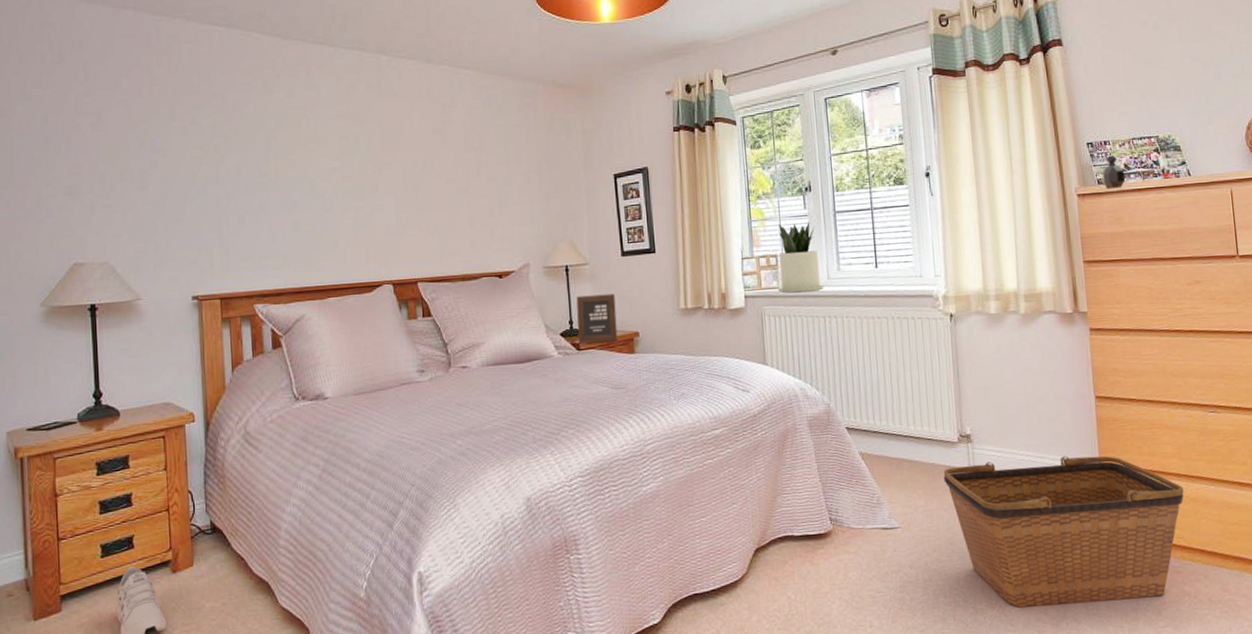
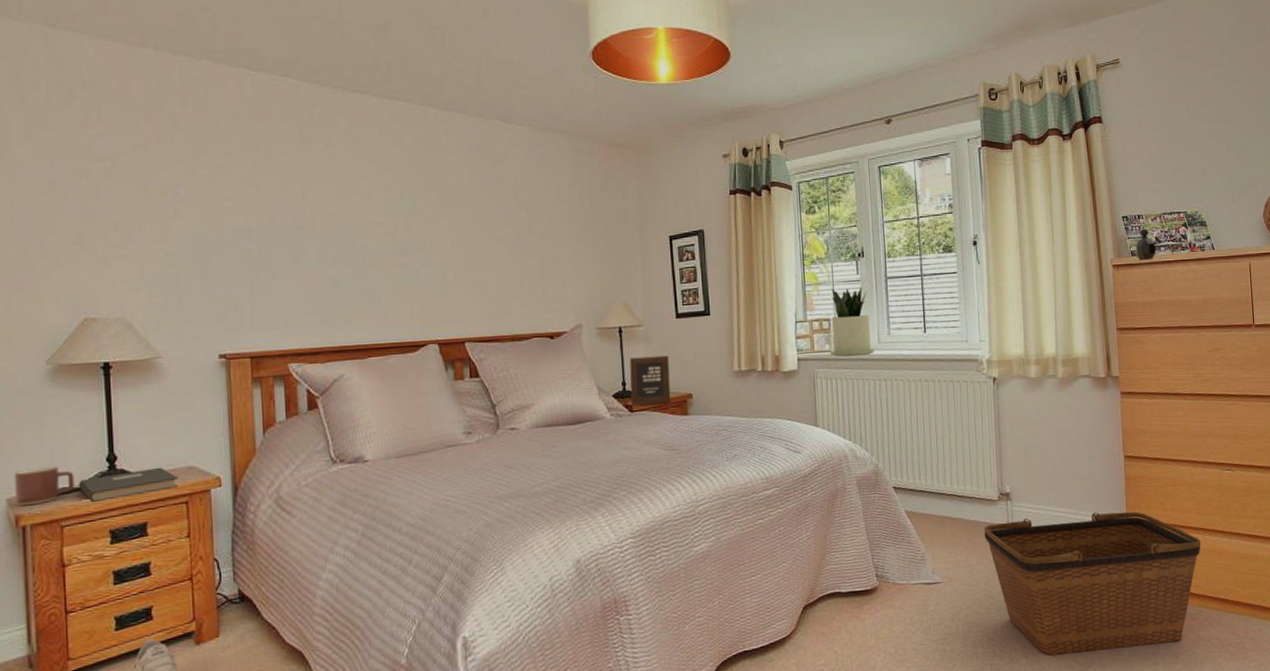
mug: none [13,401,66,439] -> present [13,465,75,506]
book: none [68,403,156,437] -> present [78,467,178,503]

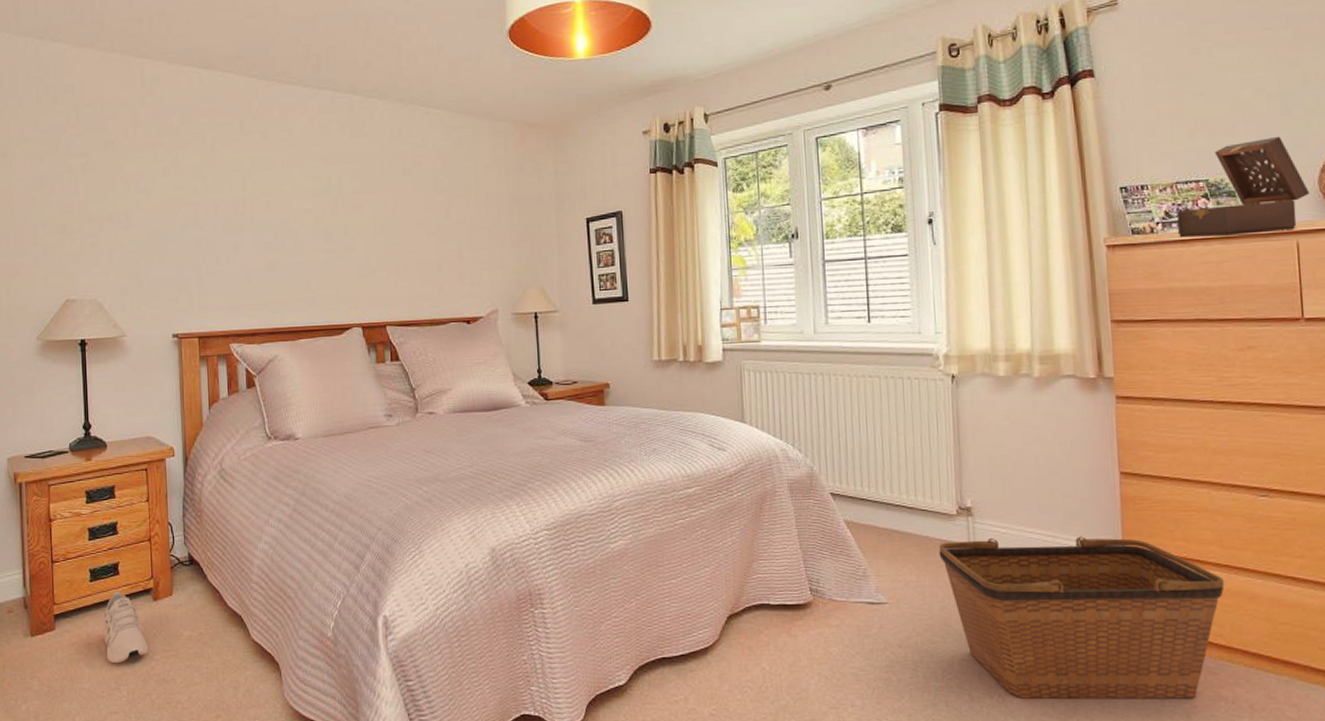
mug: present [13,465,75,506] -> none [12,430,59,465]
book: present [78,467,178,503] -> none [61,436,139,466]
picture frame: present [629,355,671,406] -> none [545,342,587,394]
planter: present [829,286,875,357] -> none [758,271,810,348]
perfume bottle: present [1135,228,1156,261] -> none [1137,201,1165,240]
jewelry box: none [1164,177,1258,259] -> present [1177,136,1310,238]

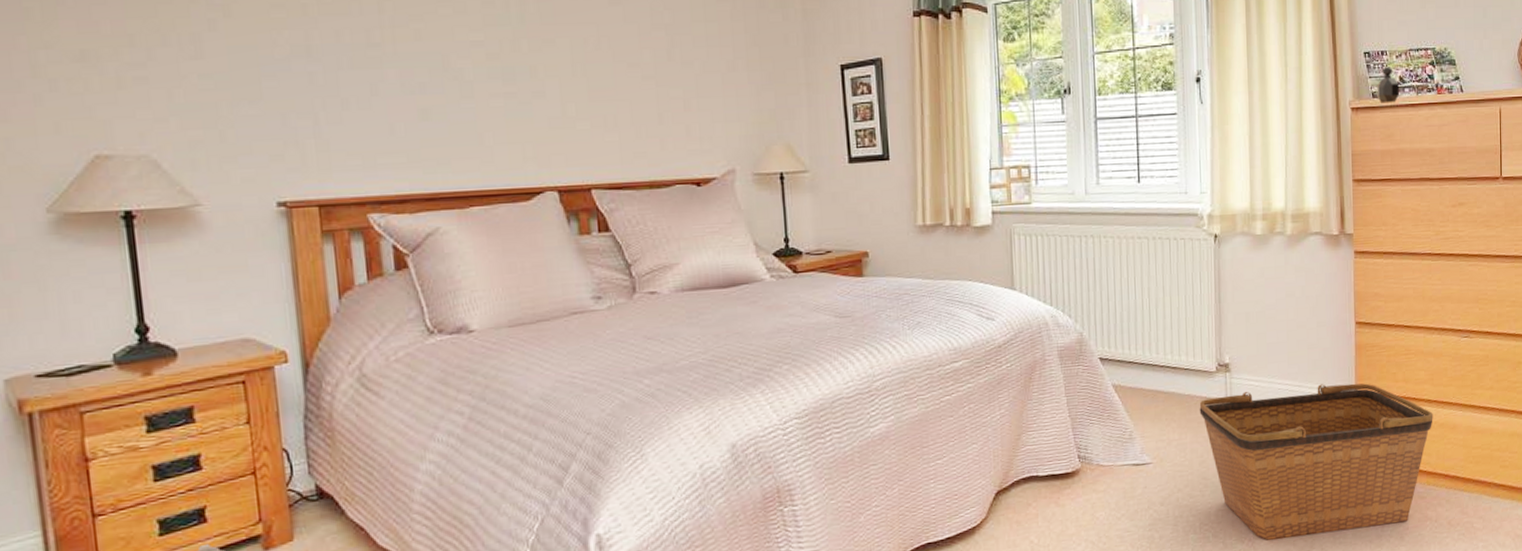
perfume bottle: none [1137,201,1165,240] -> present [1377,66,1400,103]
jewelry box: present [1177,136,1310,238] -> none [1409,10,1511,102]

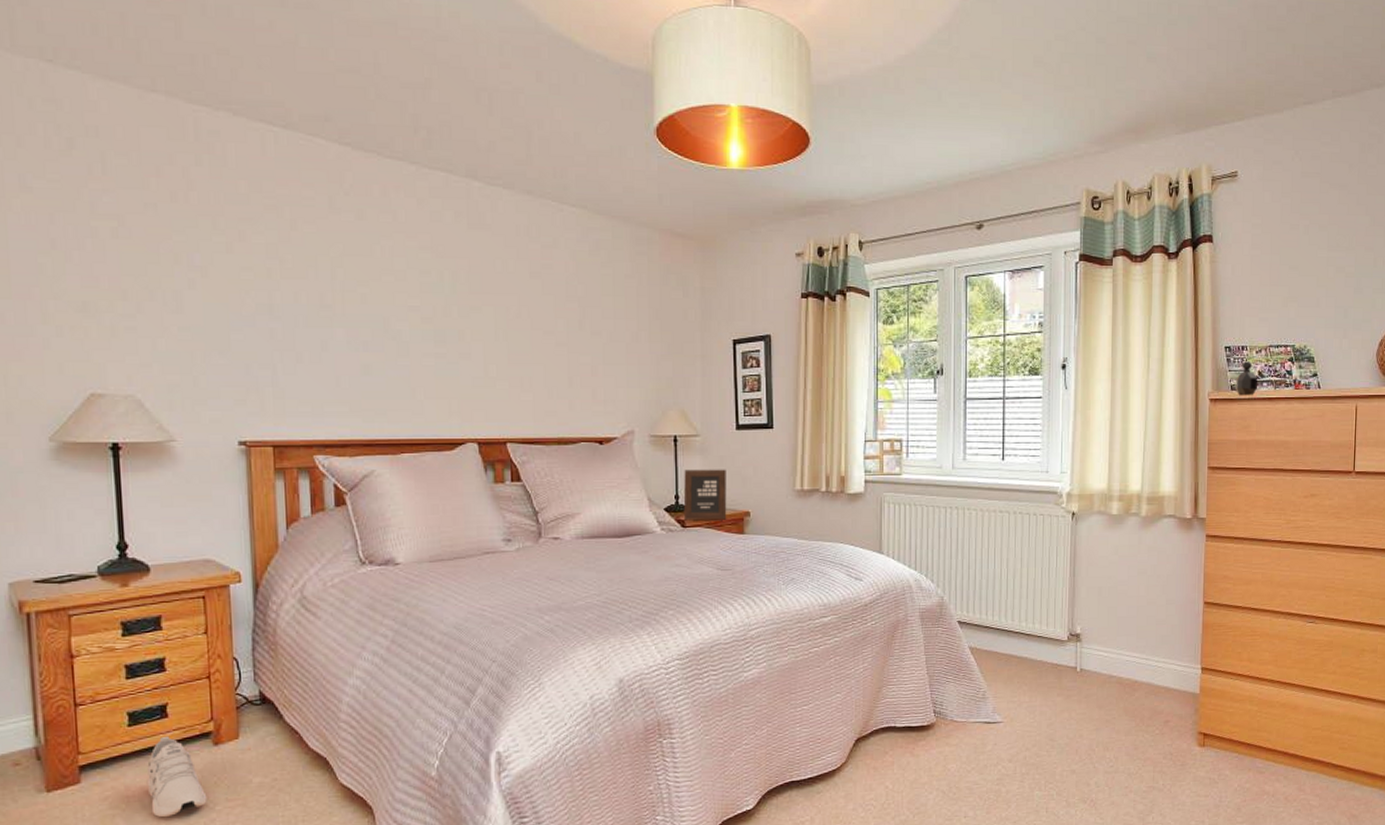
picture frame: none [793,207,843,266] -> present [683,469,727,521]
bicycle basket: present [1199,383,1433,540] -> none [1050,658,1275,802]

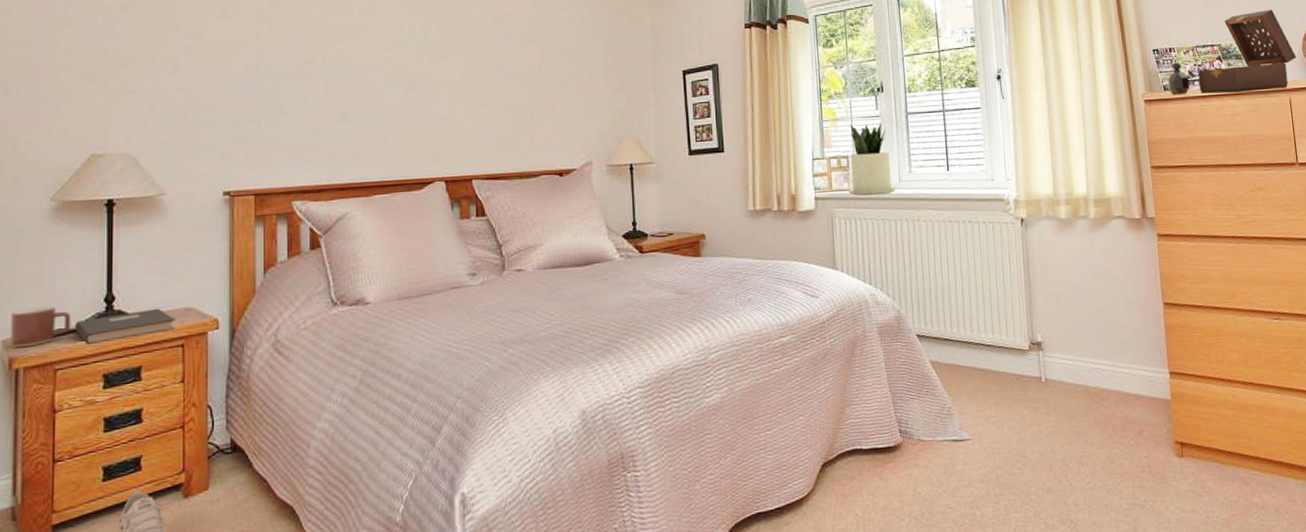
mug: none [15,550,83,592] -> present [9,306,71,348]
book: none [86,558,194,593] -> present [74,308,175,346]
picture frame: present [683,469,727,521] -> none [640,194,683,246]
planter: none [899,406,948,482] -> present [848,122,896,196]
jewelry box: none [1267,311,1370,397] -> present [1198,9,1297,94]

